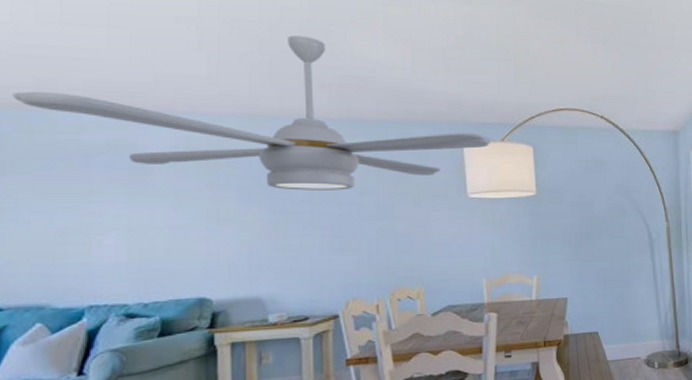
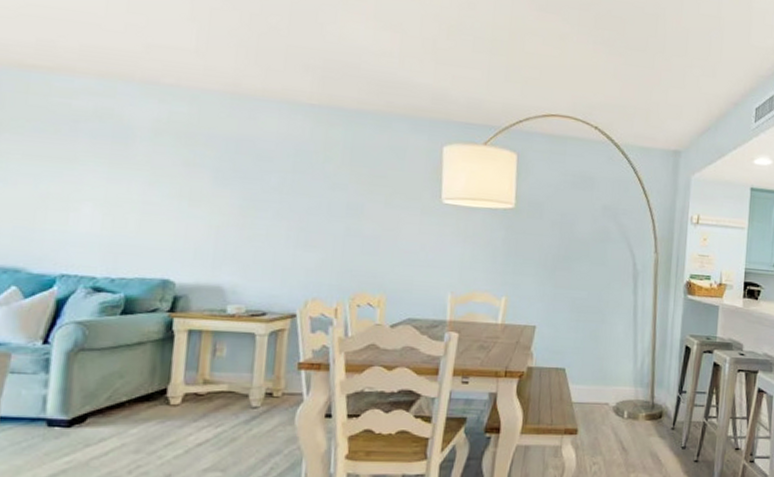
ceiling fan: present [13,35,490,190] -> none [15,12,472,182]

